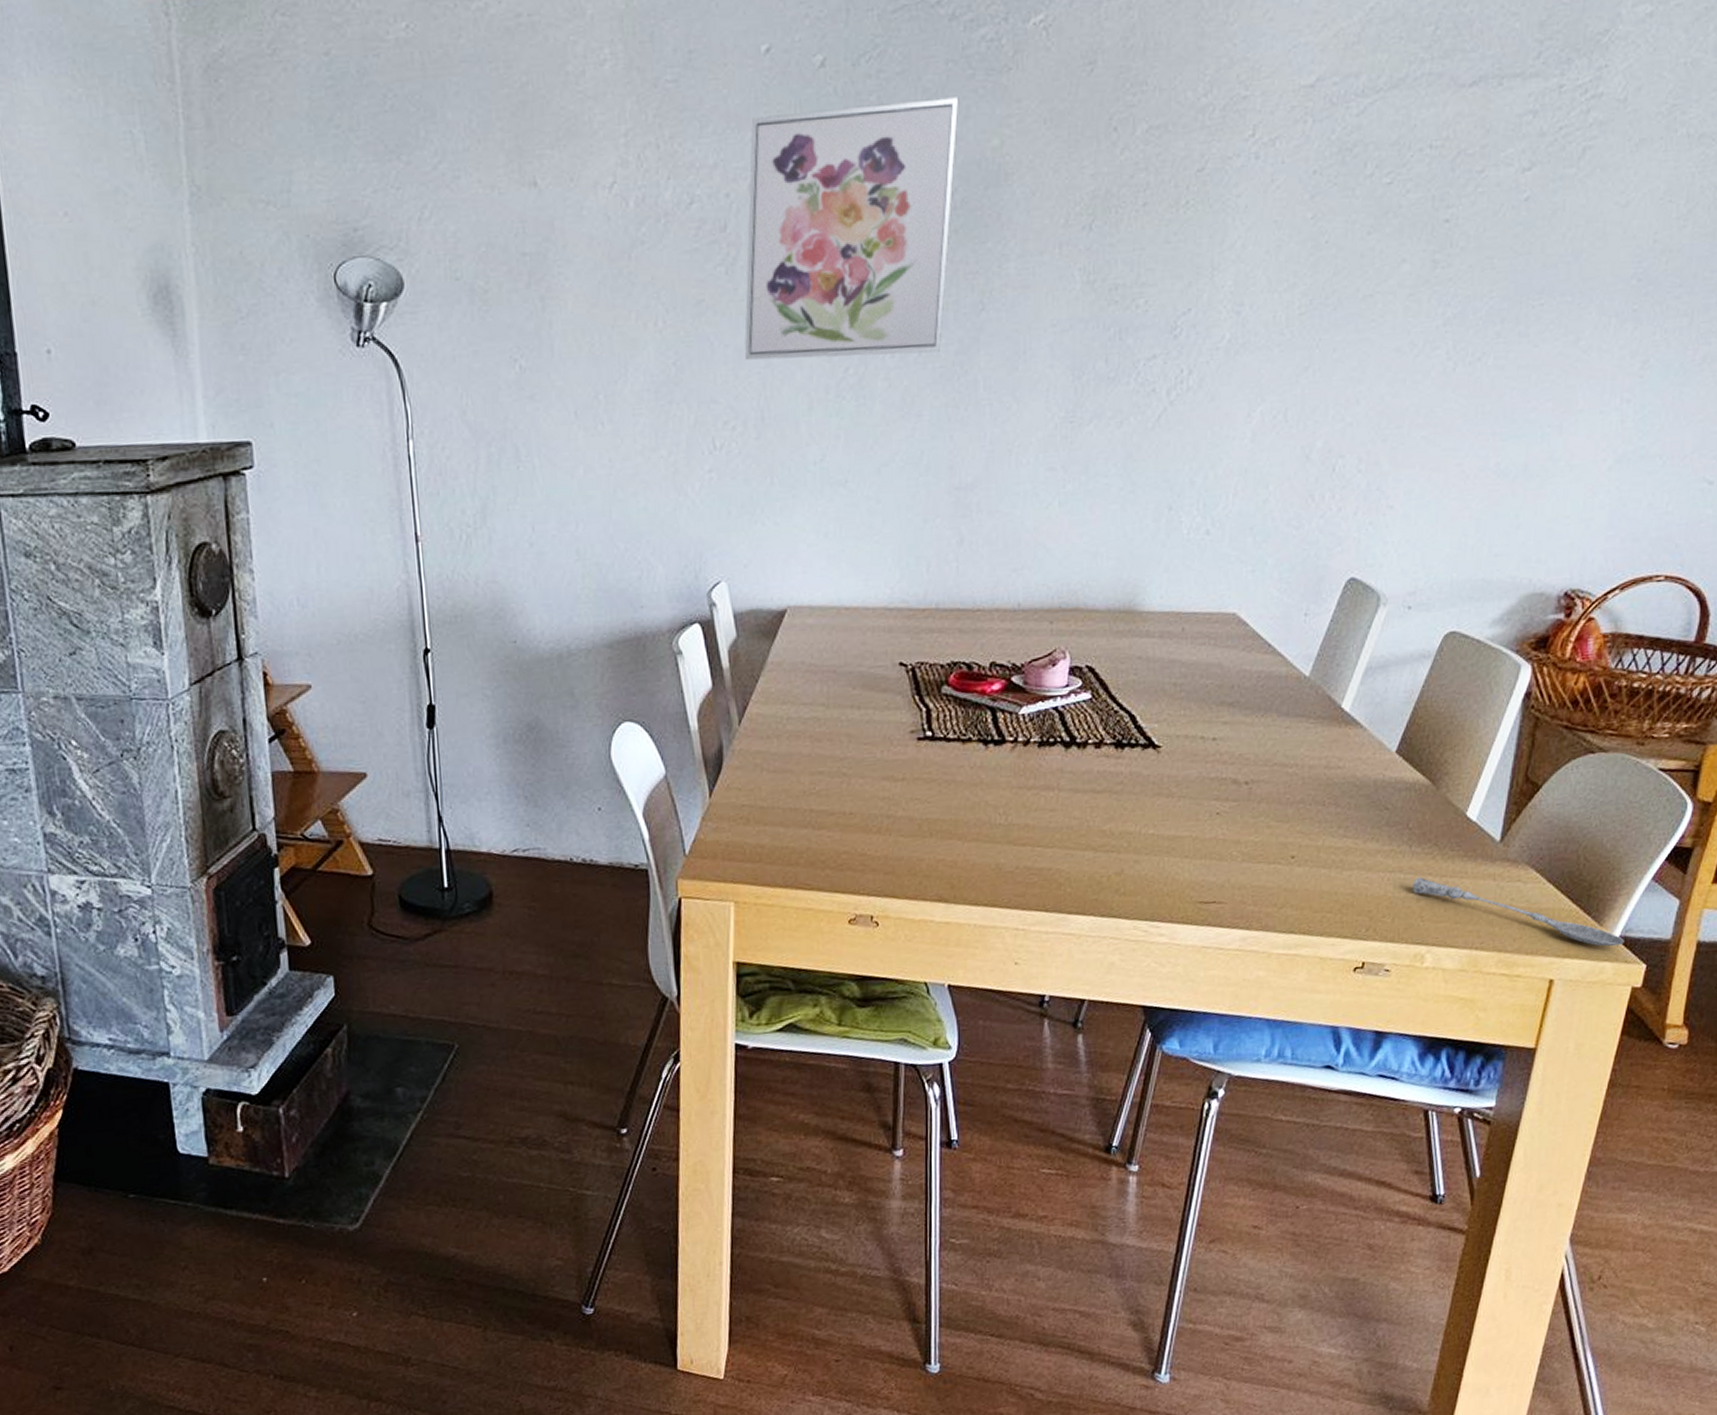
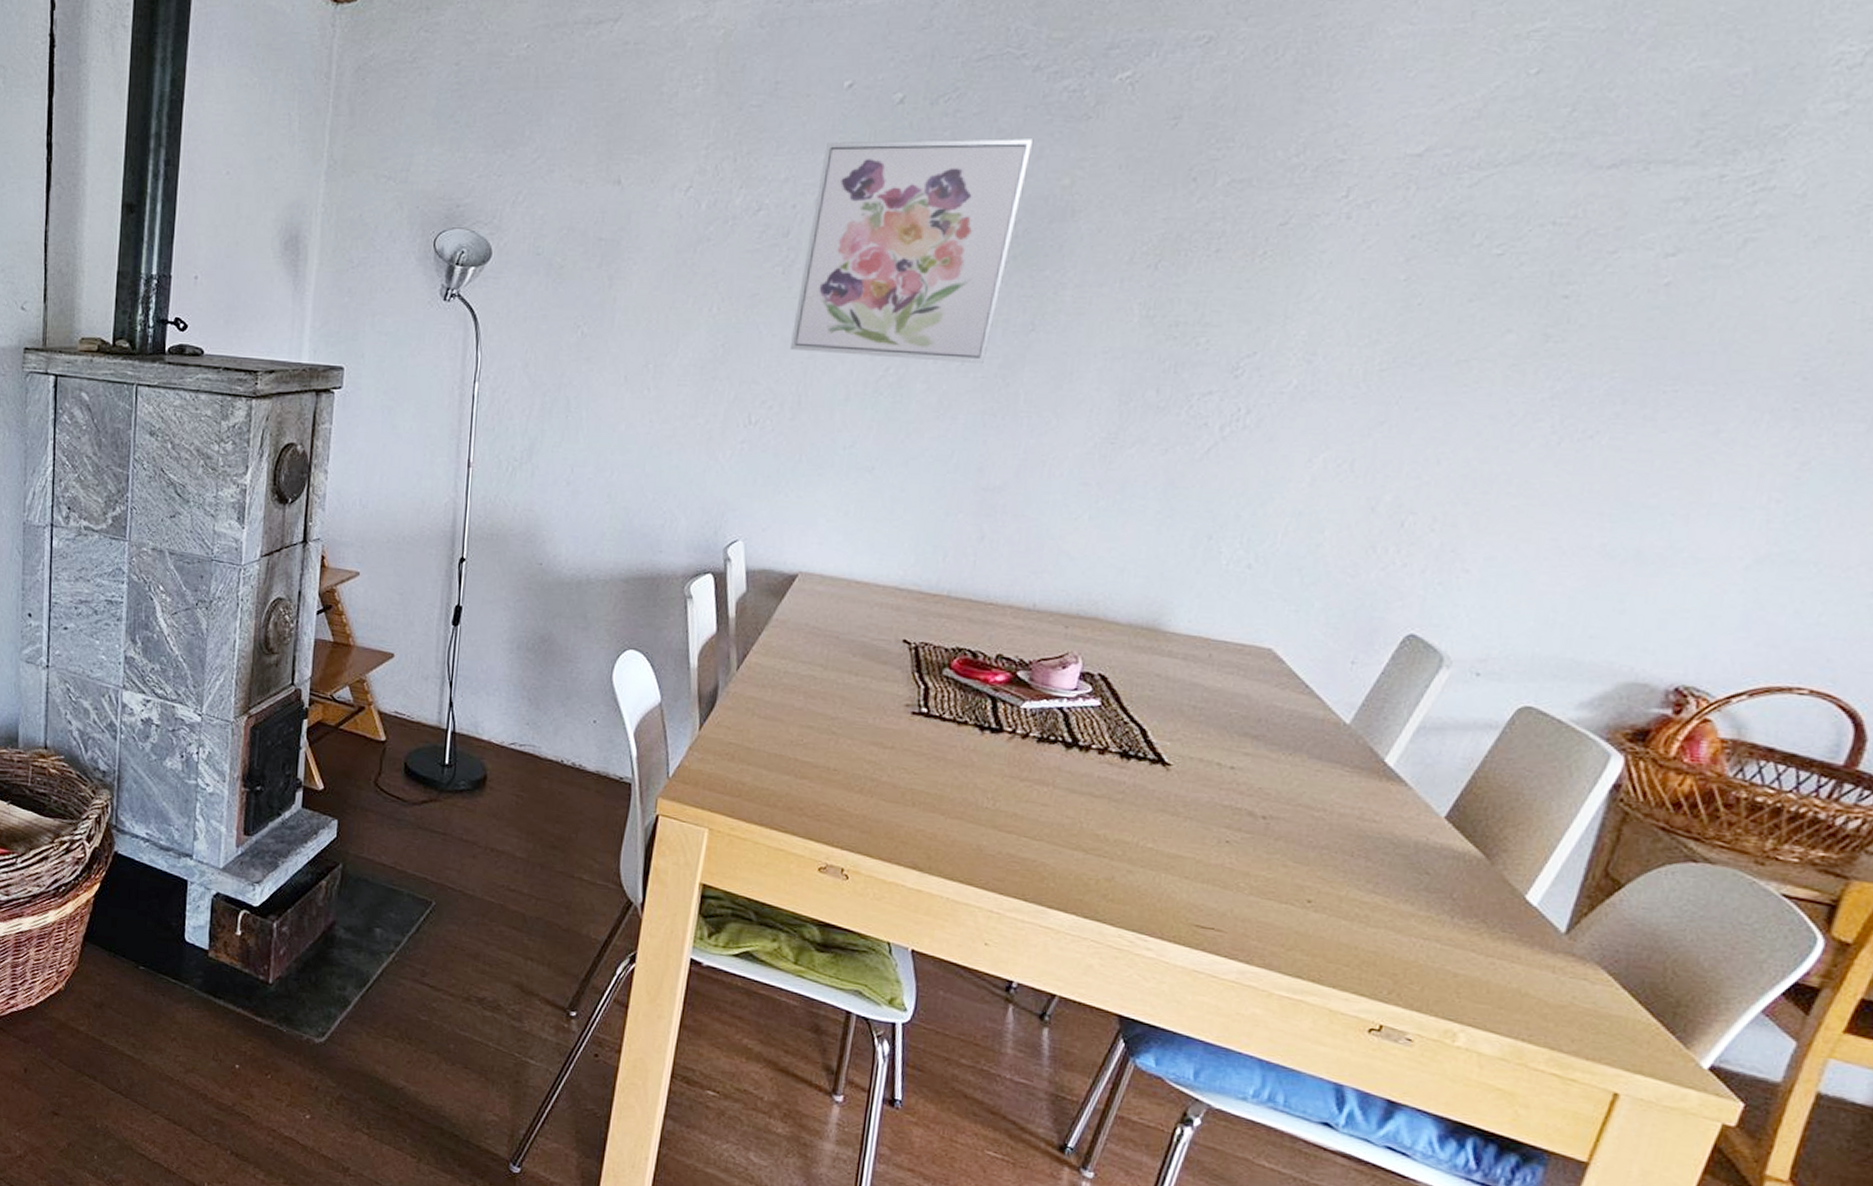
soupspoon: present [1413,876,1624,947] -> none [1450,951,1718,1076]

